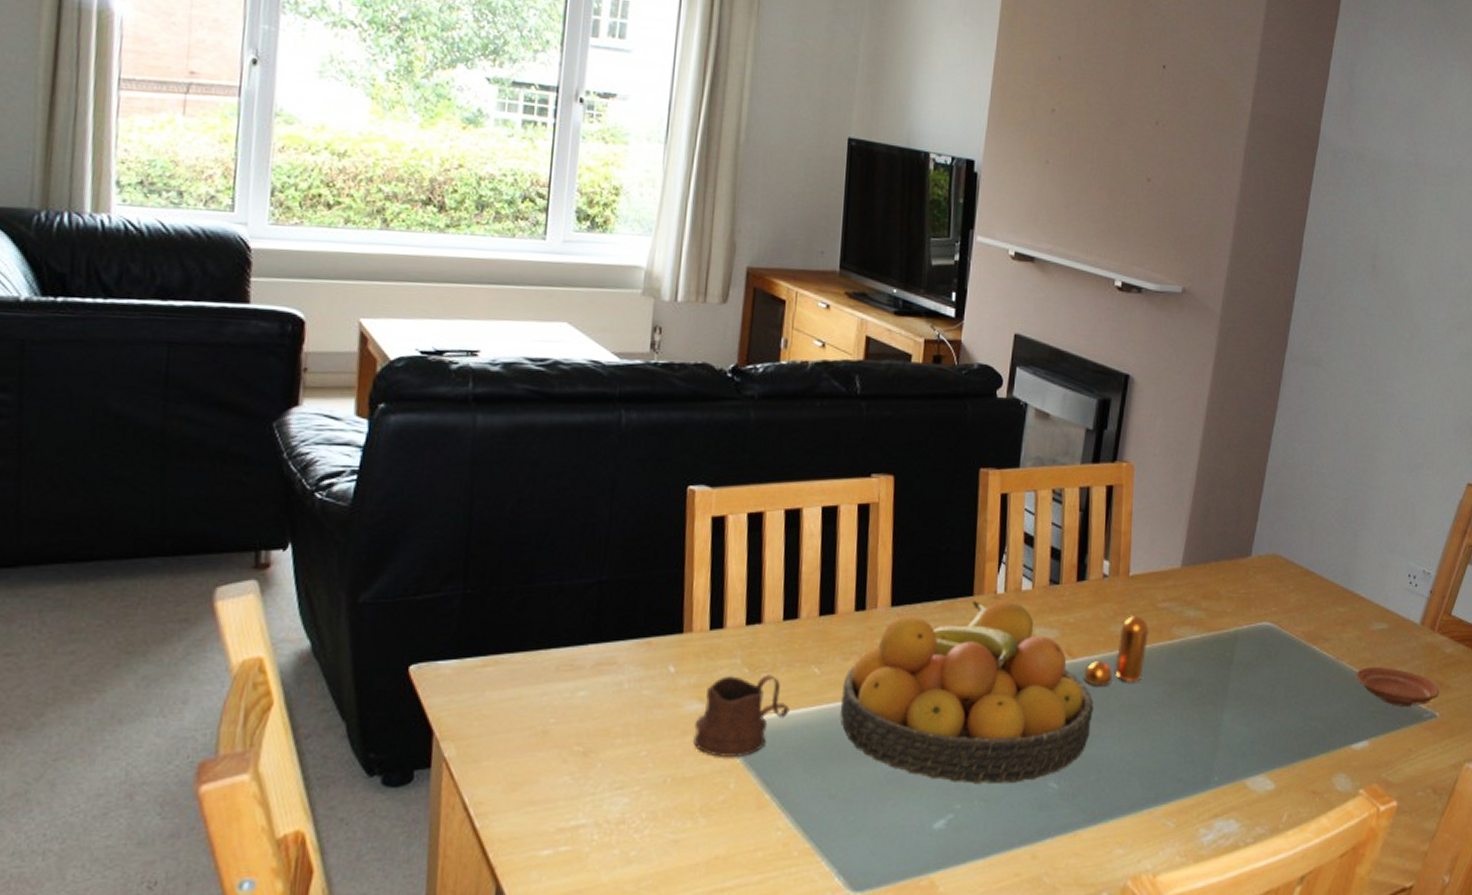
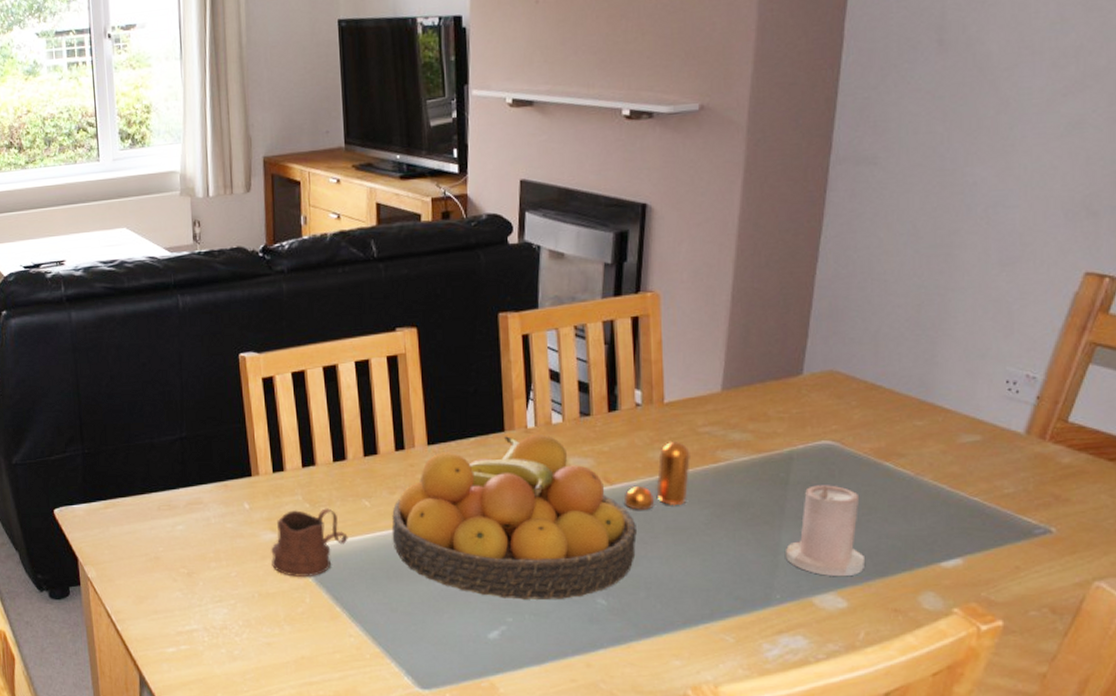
candle: none [1225,666,1292,757] -> present [785,485,866,576]
plate: present [1356,667,1439,706] -> none [942,481,1055,522]

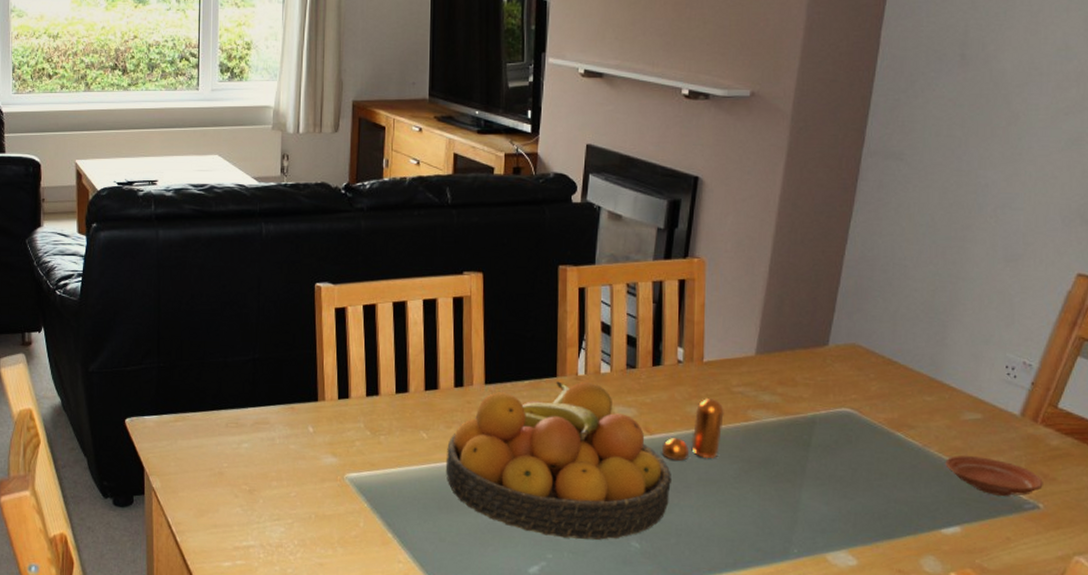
mug: present [271,508,348,577] -> none [330,437,404,502]
candle: present [785,485,866,576] -> none [803,449,876,536]
plate: none [942,481,1055,522] -> present [945,456,1043,496]

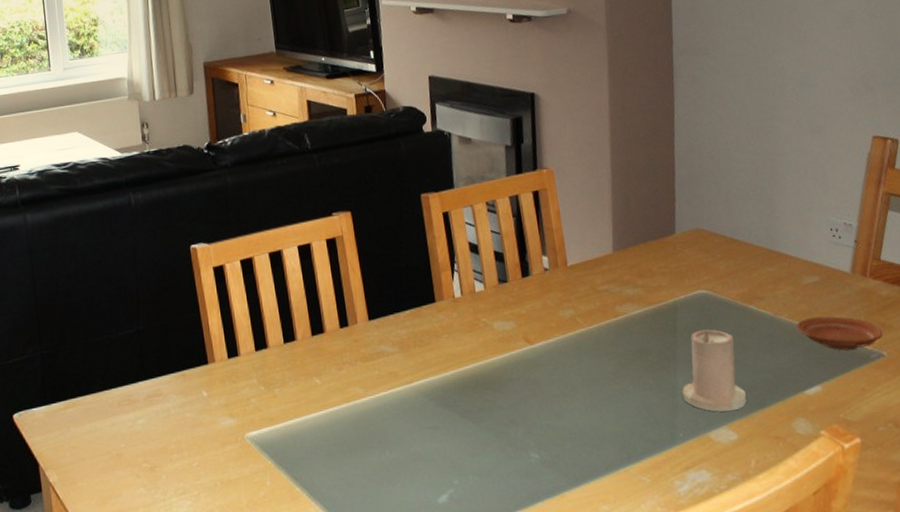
fruit bowl: present [445,381,671,540] -> none [341,302,558,462]
pepper shaker: present [661,397,724,461] -> none [543,300,597,366]
candle: none [803,449,876,536] -> present [682,329,747,412]

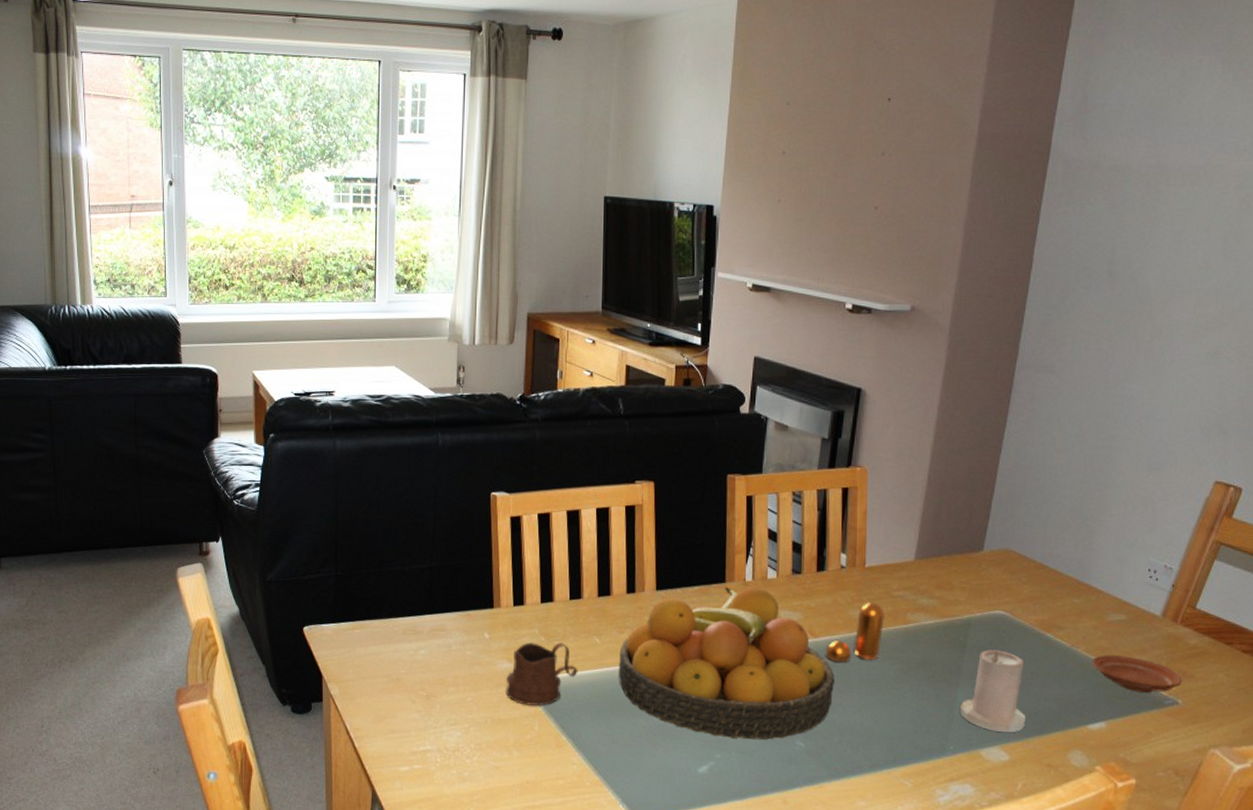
mug: none [230,389,303,461] -> present [506,642,578,706]
fruit bowl: none [341,302,558,462] -> present [618,587,835,740]
pepper shaker: none [543,300,597,366] -> present [825,601,885,663]

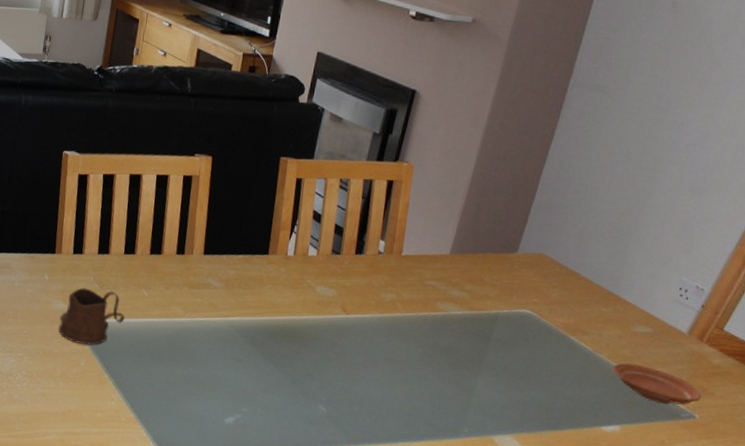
fruit bowl: present [618,587,835,740] -> none [161,258,362,402]
pepper shaker: present [825,601,885,663] -> none [354,287,416,341]
candle: present [959,650,1027,732] -> none [477,345,546,424]

